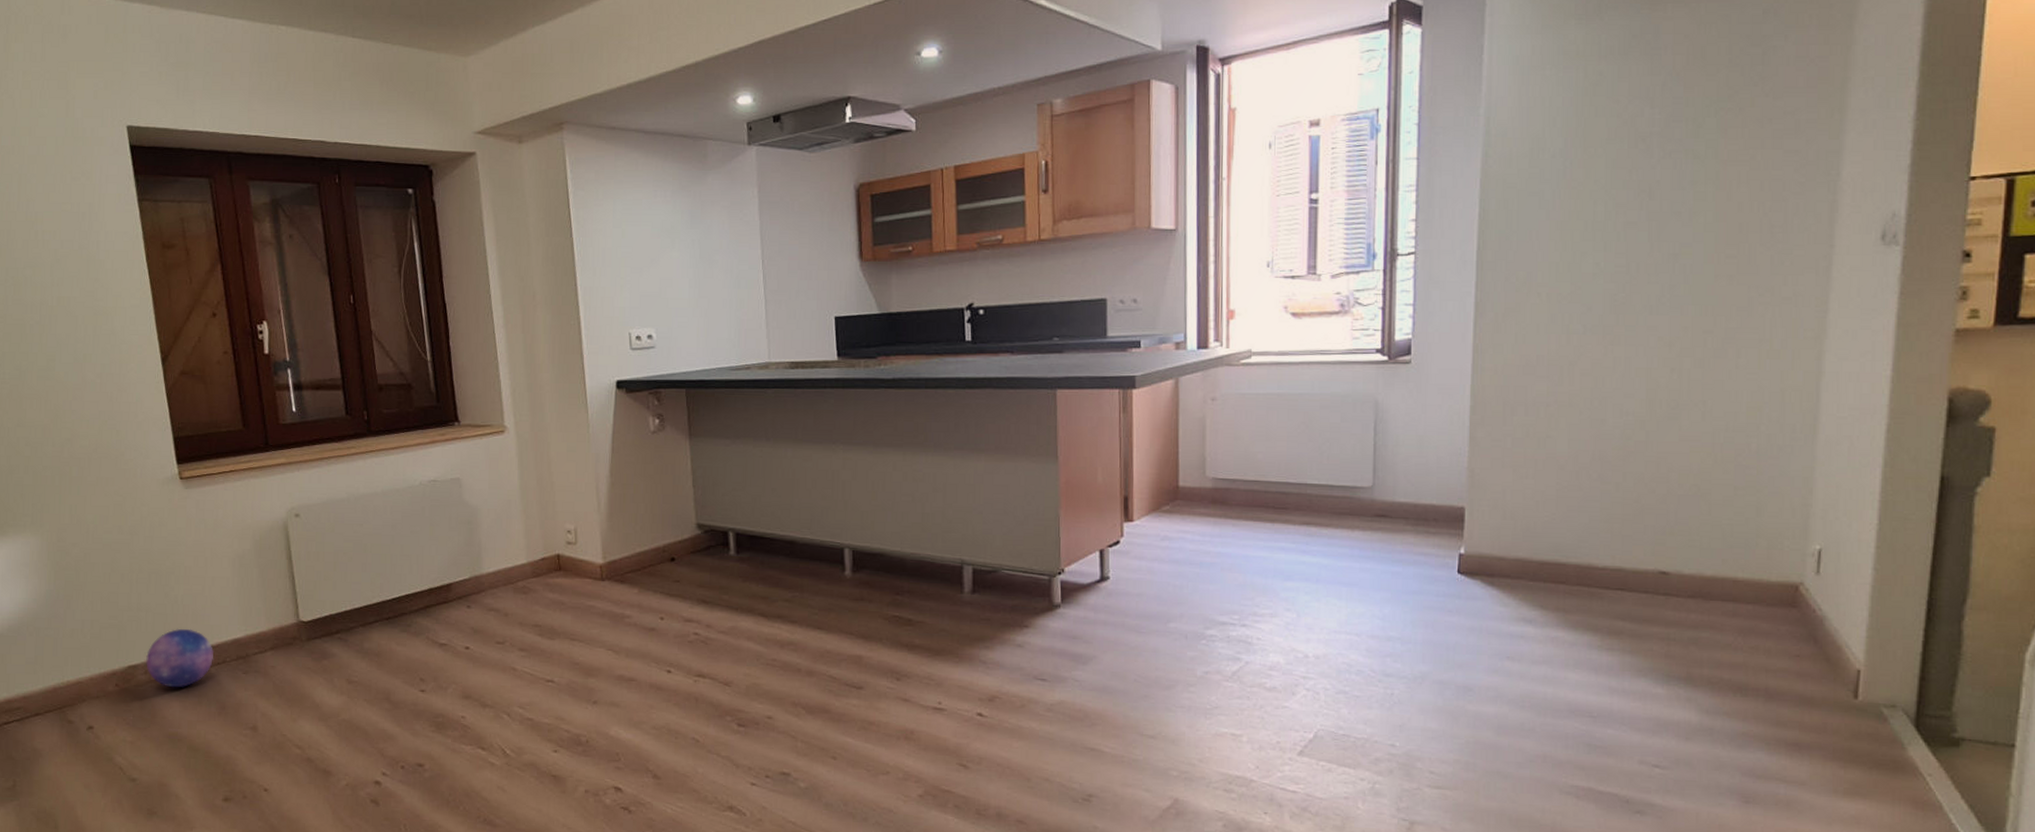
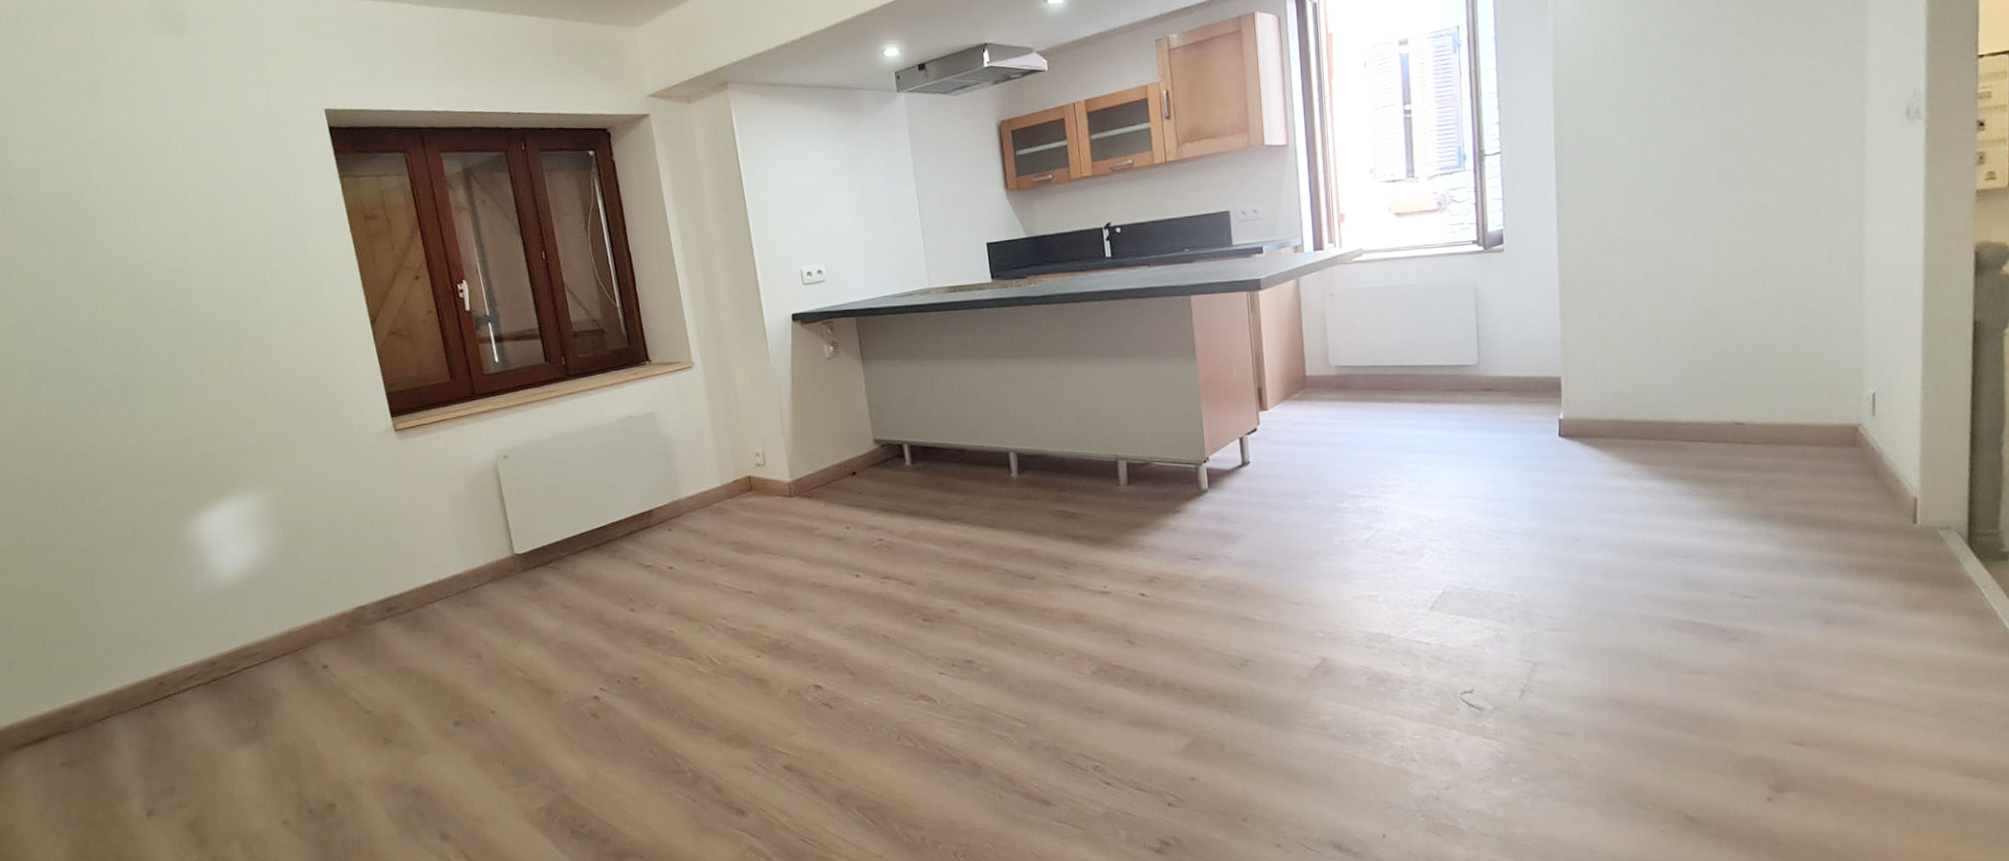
decorative ball: present [145,628,214,688] -> none [373,568,437,624]

